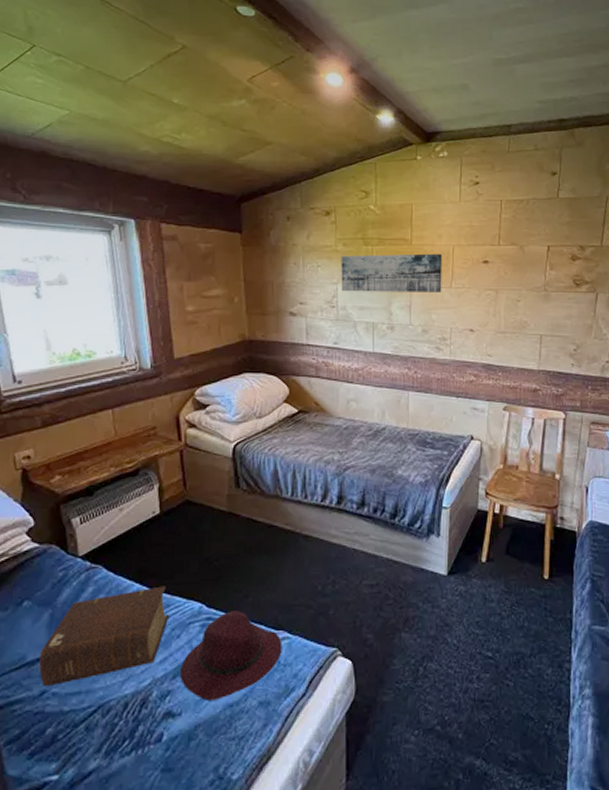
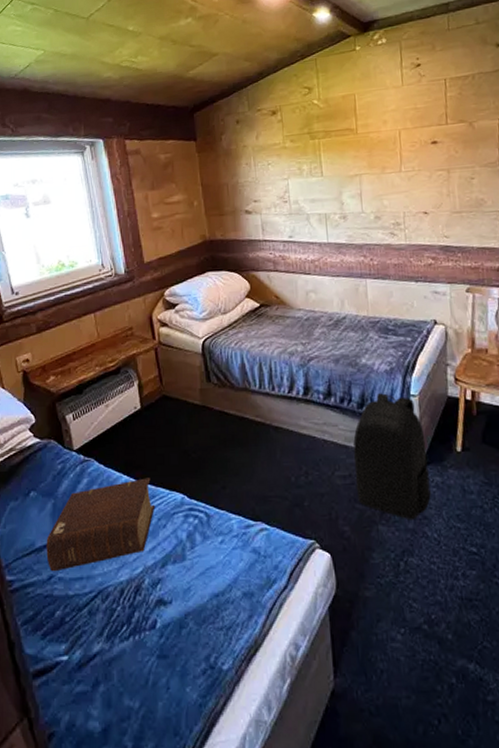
hat: present [180,611,282,700] -> none [168,502,262,590]
wall art: present [341,253,442,292] -> none [289,139,392,187]
backpack: none [382,504,454,628] -> present [353,393,431,521]

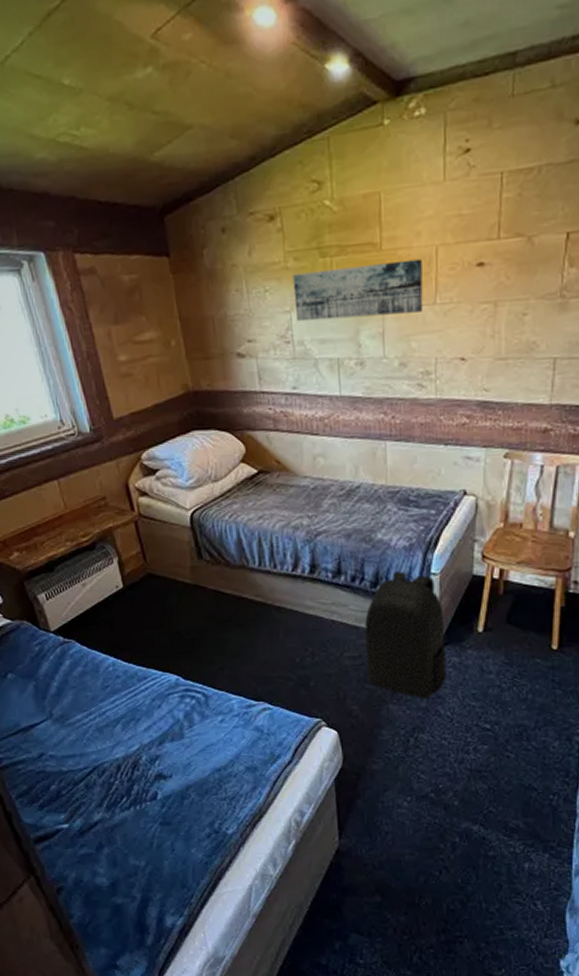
bible: present [46,477,156,572] -> none [31,659,148,750]
wall art: none [289,139,392,187] -> present [292,258,424,322]

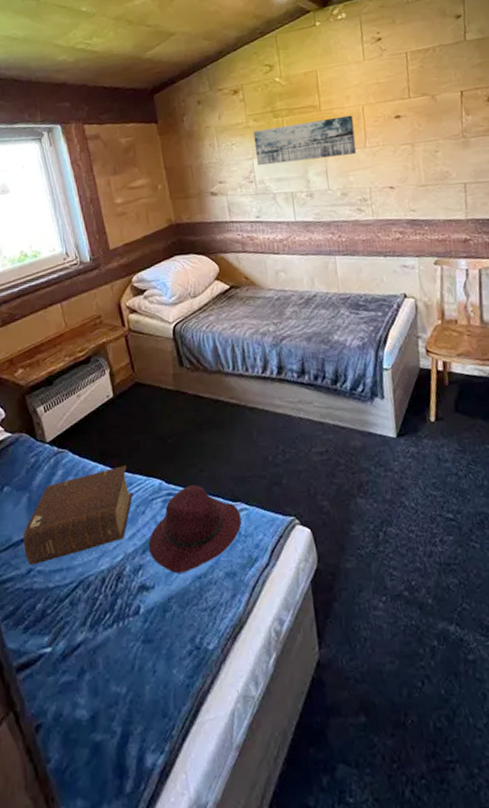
bible: none [31,659,148,750] -> present [23,465,133,566]
hat: none [165,683,265,765] -> present [148,485,242,573]
backpack: present [364,571,447,700] -> none [328,368,407,492]

